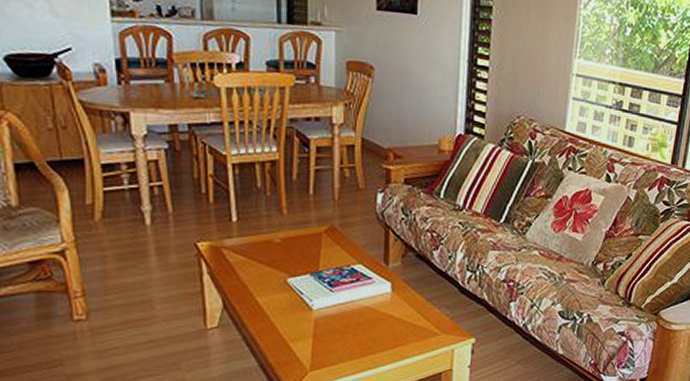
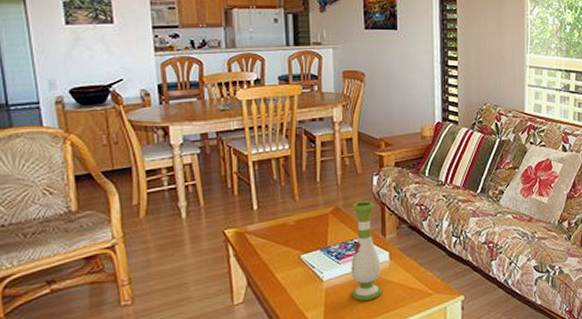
vase: none [345,221,381,335] -> present [351,201,383,301]

